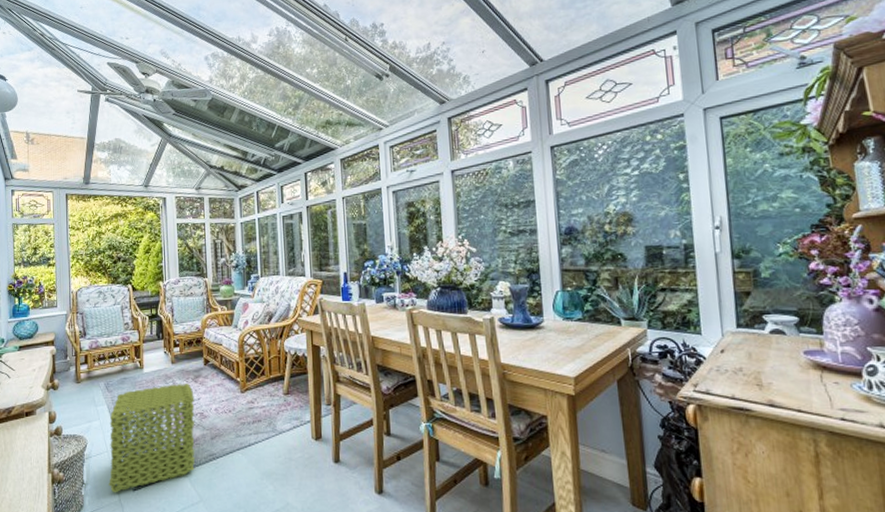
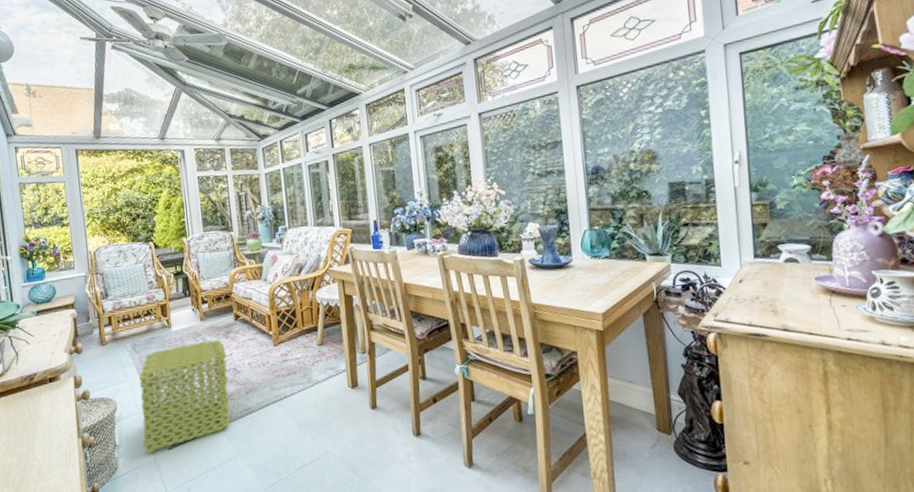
lidded jug: none [823,199,859,239] -> present [834,131,867,170]

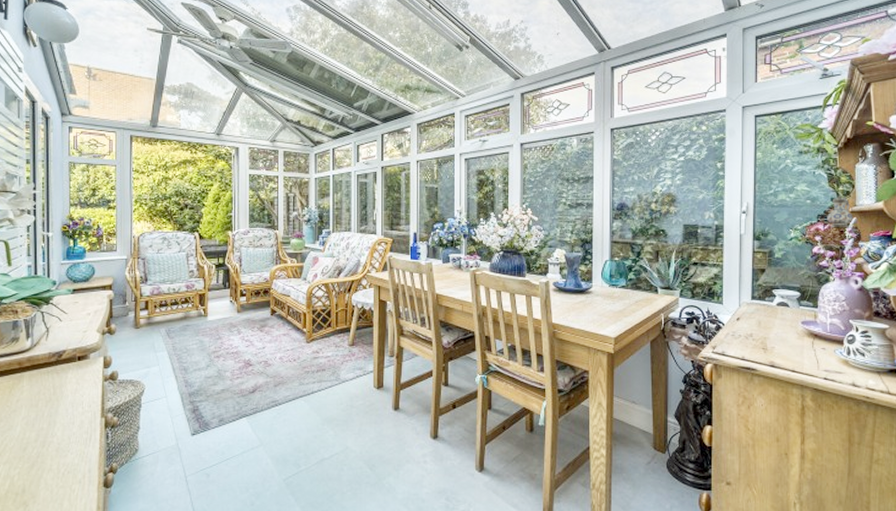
pouf: present [139,340,231,453] -> none [166,332,259,437]

